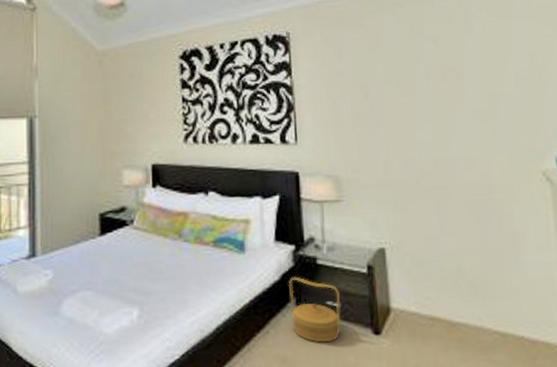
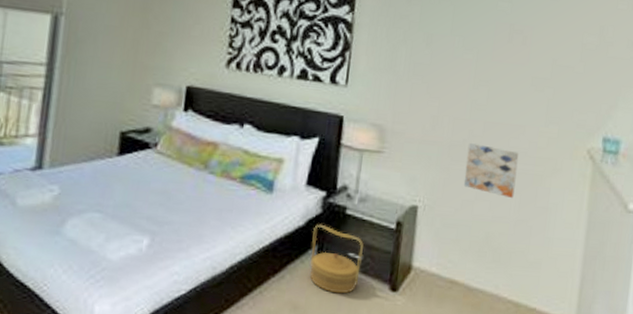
wall art: none [422,181,478,230] -> present [463,143,519,199]

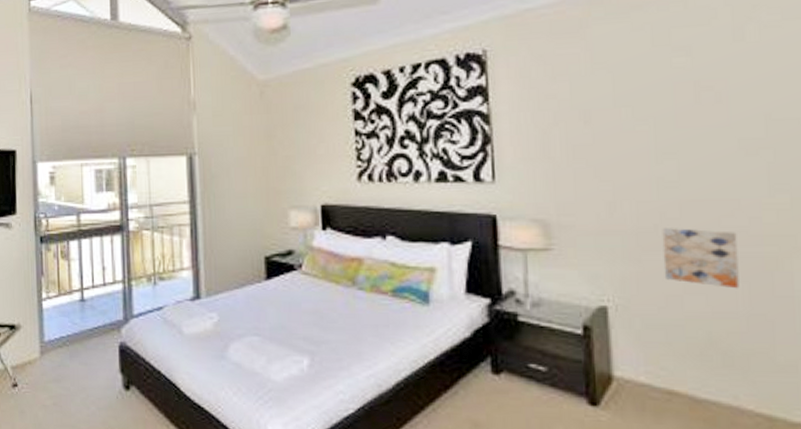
basket: present [309,224,364,294] -> none [483,334,548,410]

